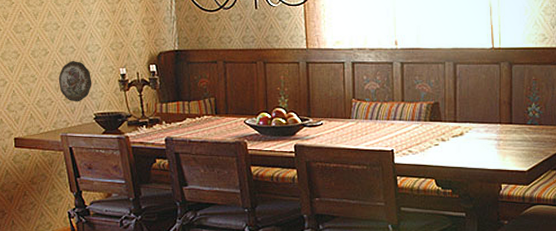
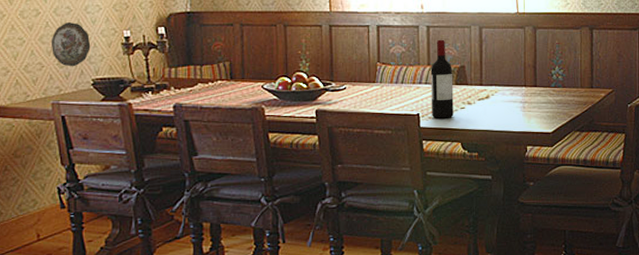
wine bottle: none [405,76,428,155] -> present [430,39,454,118]

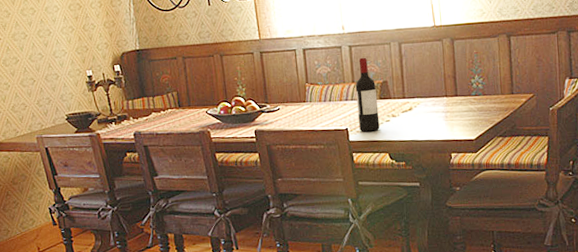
decorative plate: present [50,22,91,67] -> none [29,66,62,105]

